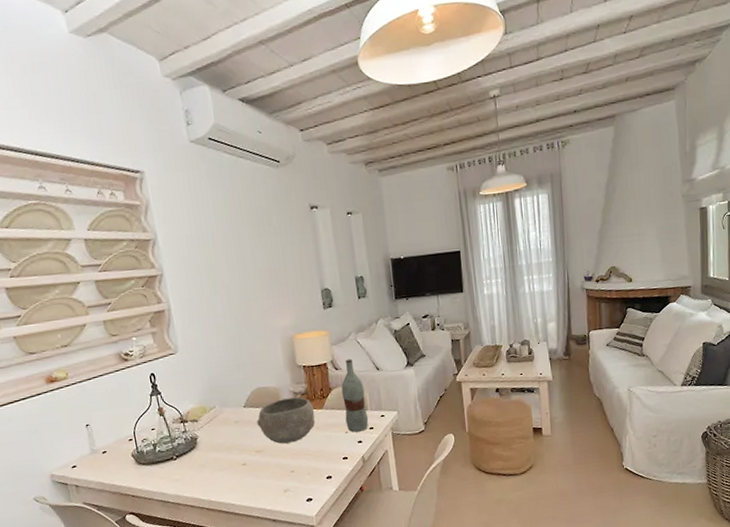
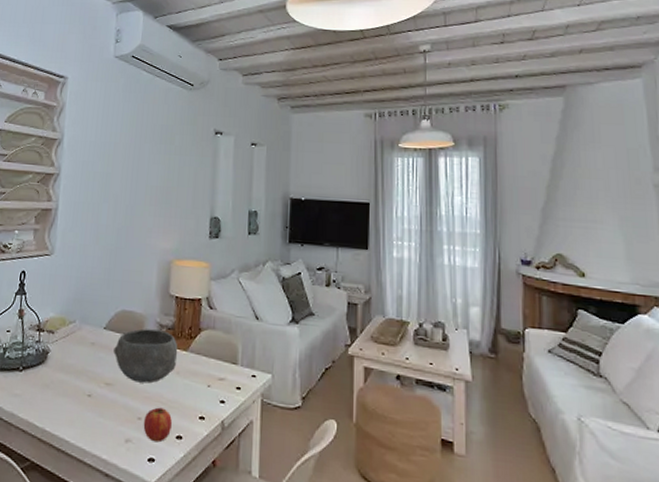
fruit: none [296,458,321,486] -> present [143,407,172,443]
bottle: present [341,358,369,433] -> none [210,299,238,389]

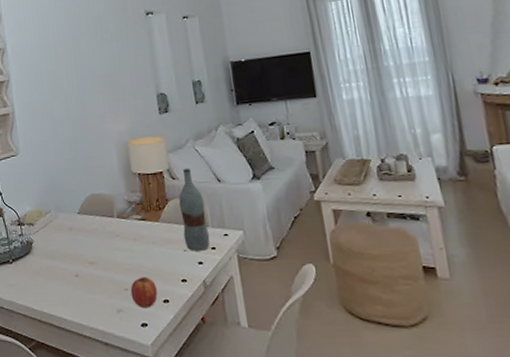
bowl: present [113,328,178,384] -> none [90,207,151,257]
bottle: none [210,299,238,389] -> present [179,168,210,251]

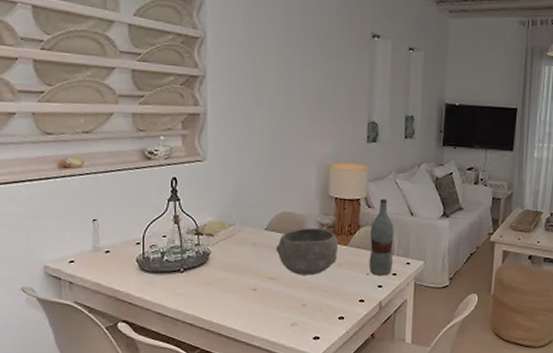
bowl: none [90,207,151,257] -> present [276,228,339,276]
fruit: present [130,277,157,309] -> none [308,295,334,324]

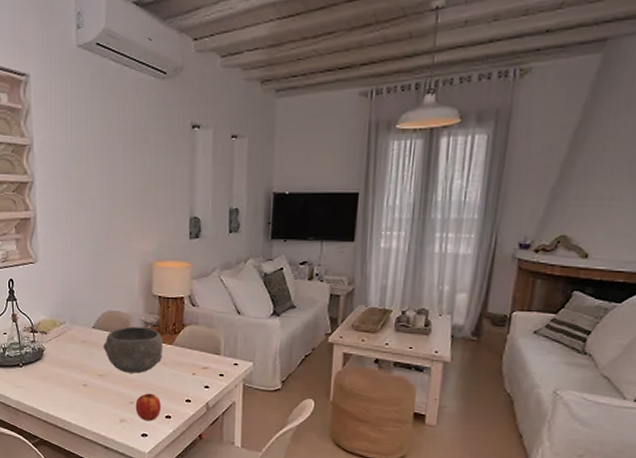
fruit: none [308,295,334,324] -> present [135,393,161,421]
bottle: present [369,198,394,276] -> none [194,296,220,376]

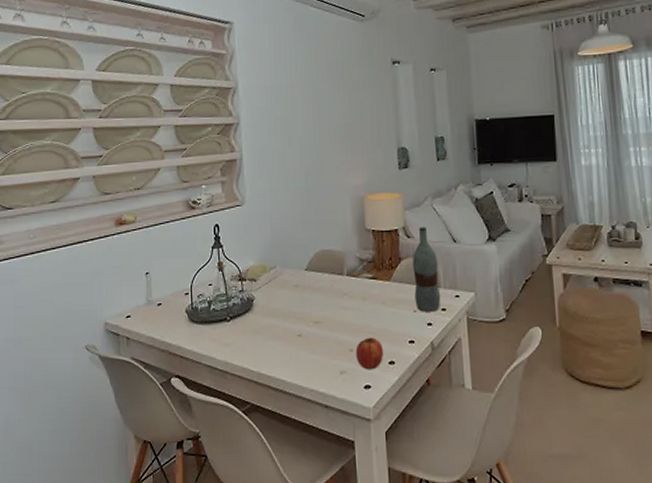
bowl: present [103,326,164,374] -> none [318,264,381,317]
bottle: none [194,296,220,376] -> present [412,226,441,312]

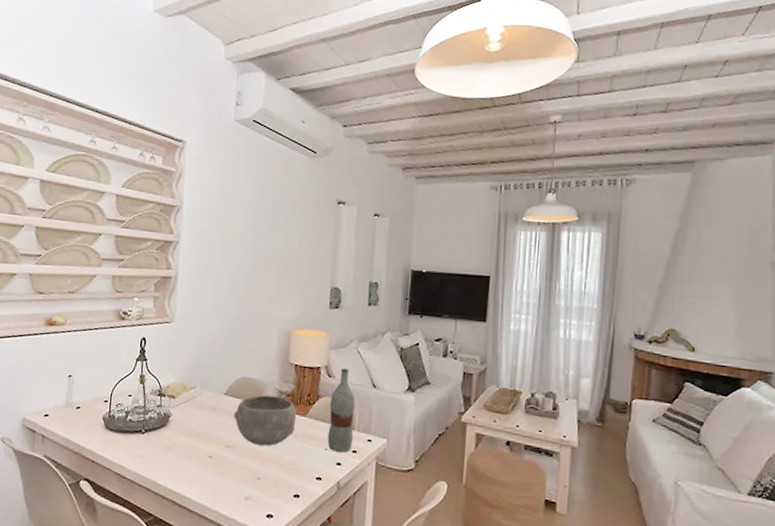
bowl: none [318,264,381,317] -> present [234,395,297,446]
fruit: present [355,337,383,370] -> none [262,468,290,500]

